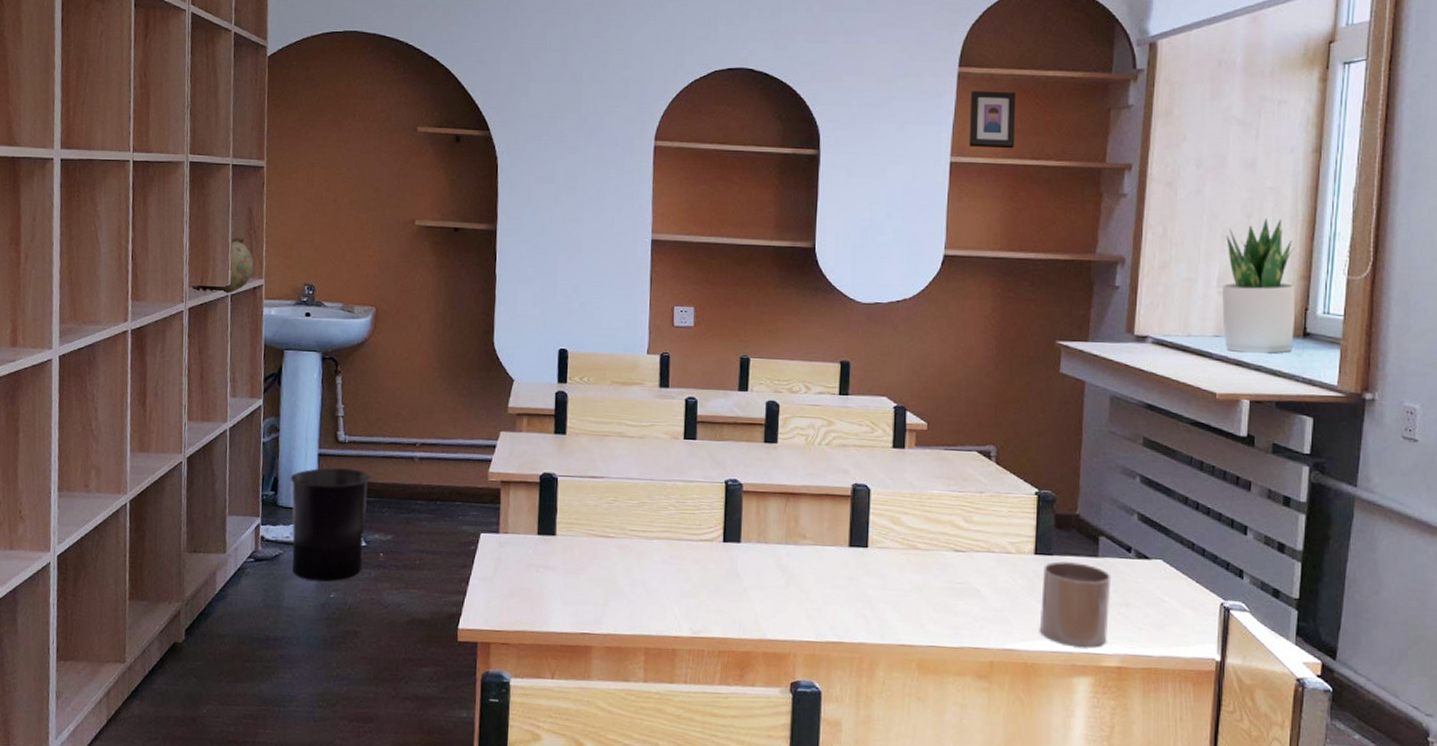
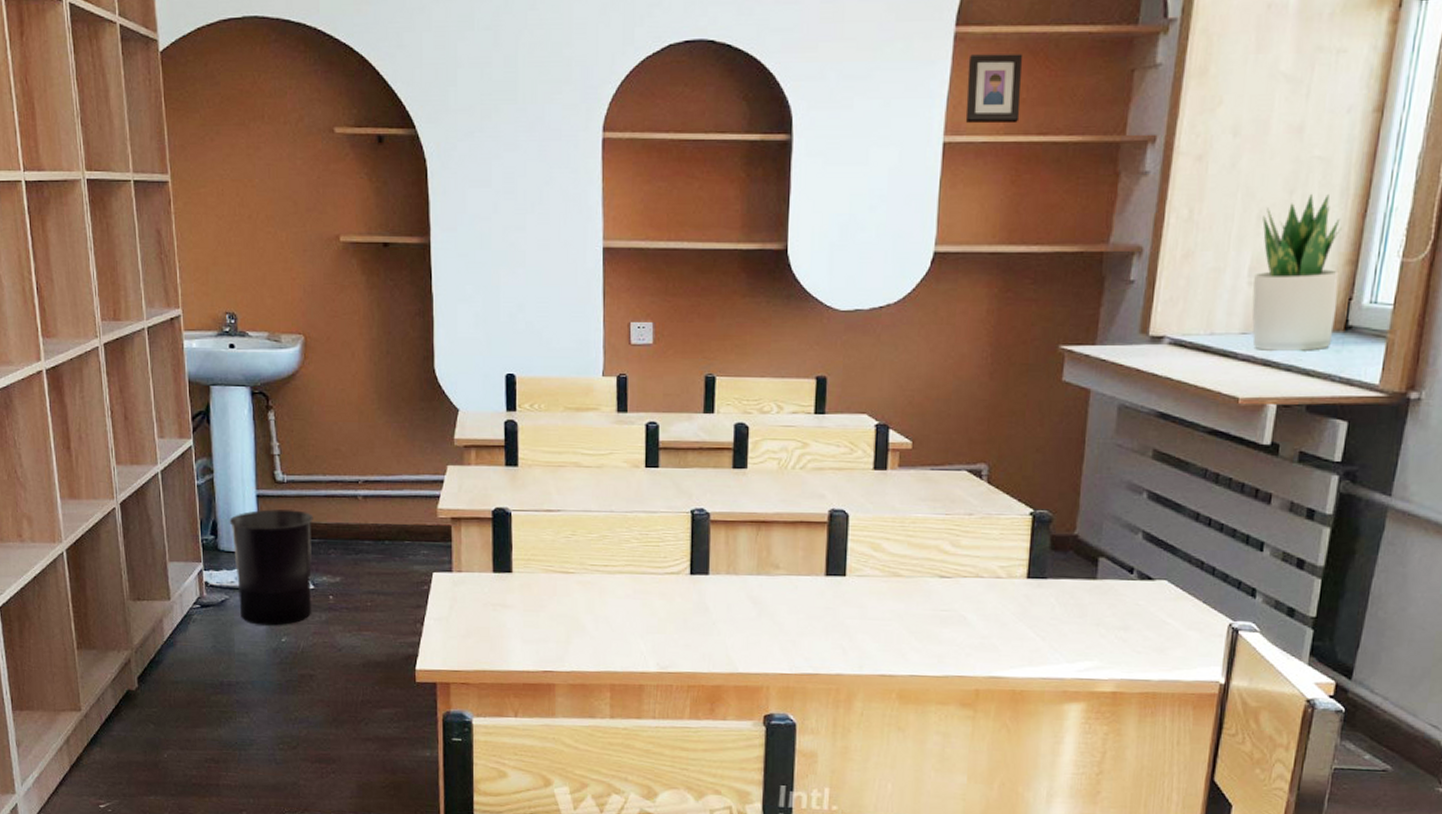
globe: present [191,237,254,294] -> none [104,263,169,327]
mug: present [1039,560,1112,648] -> none [1029,584,1111,674]

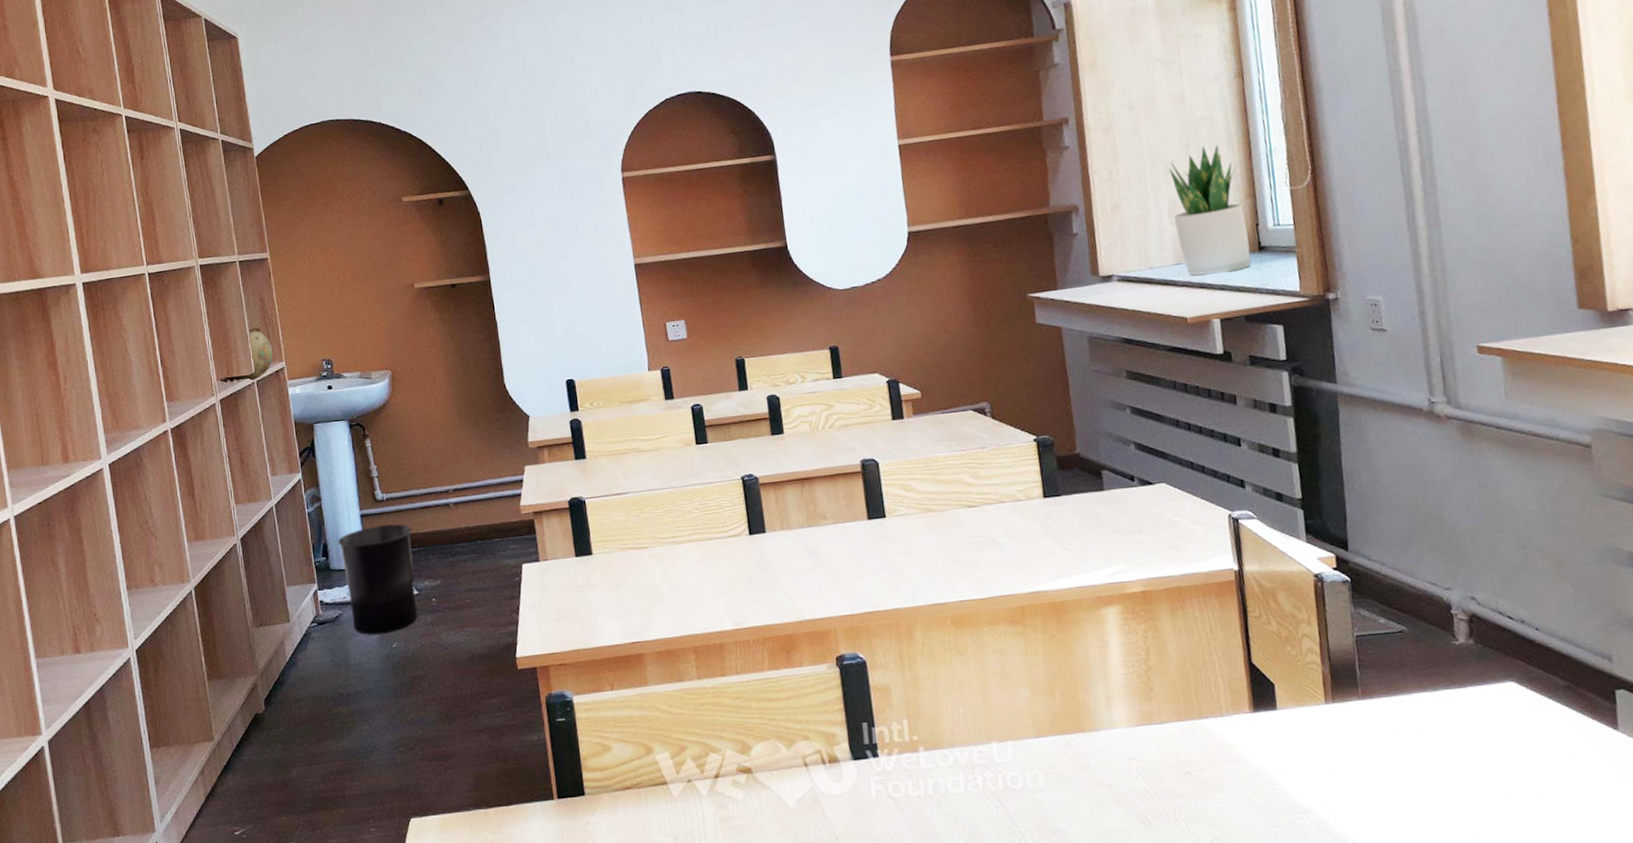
globe: none [104,263,169,327] -> present [219,327,274,385]
picture frame: present [965,54,1023,124] -> none [906,70,956,128]

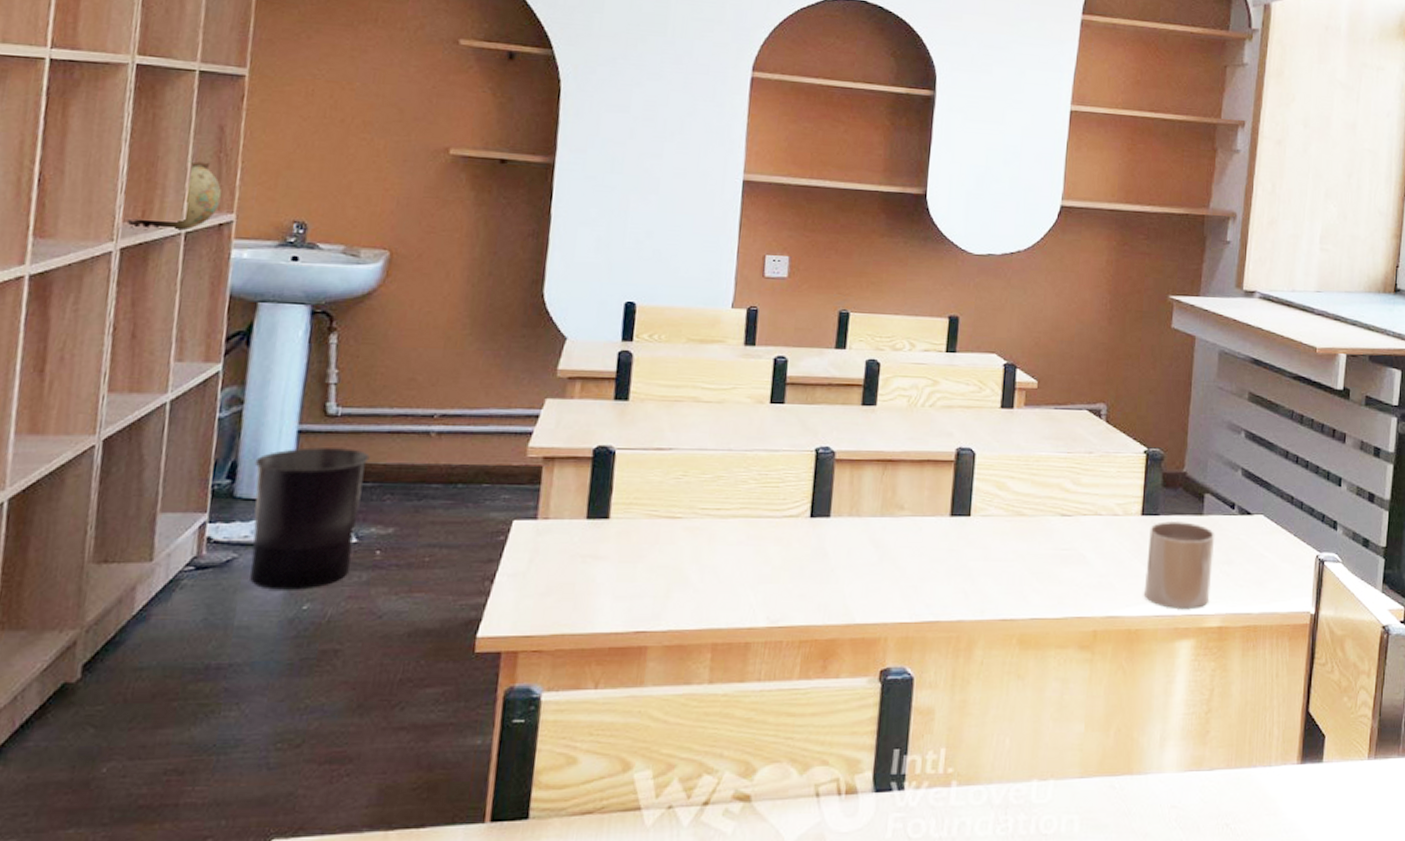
mug: none [1054,498,1127,579] -> present [1143,520,1216,610]
planter: present [1169,145,1251,276] -> none [1323,178,1388,309]

